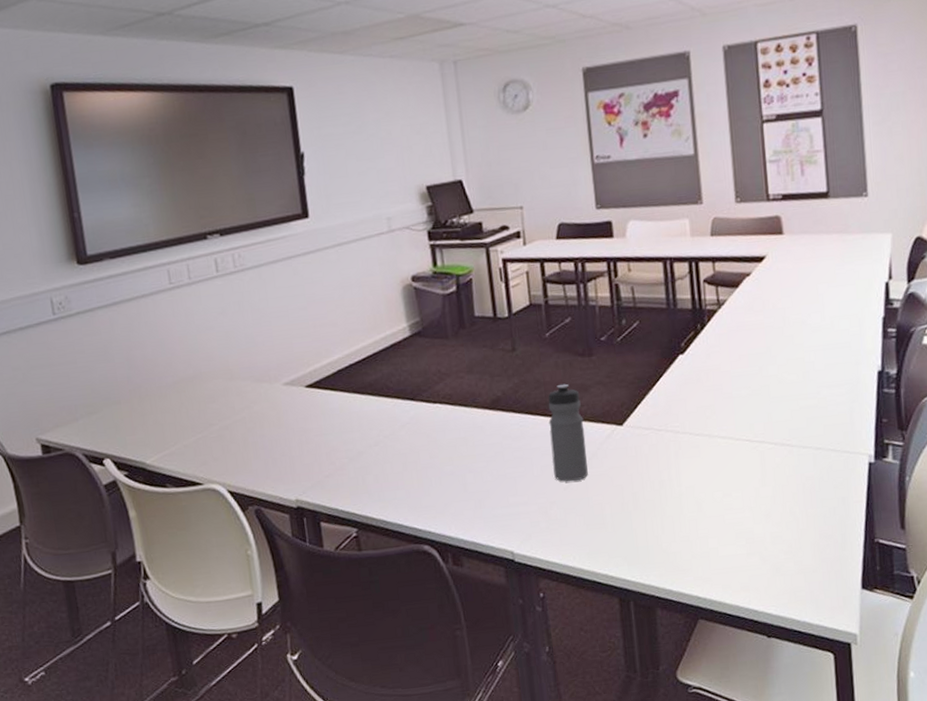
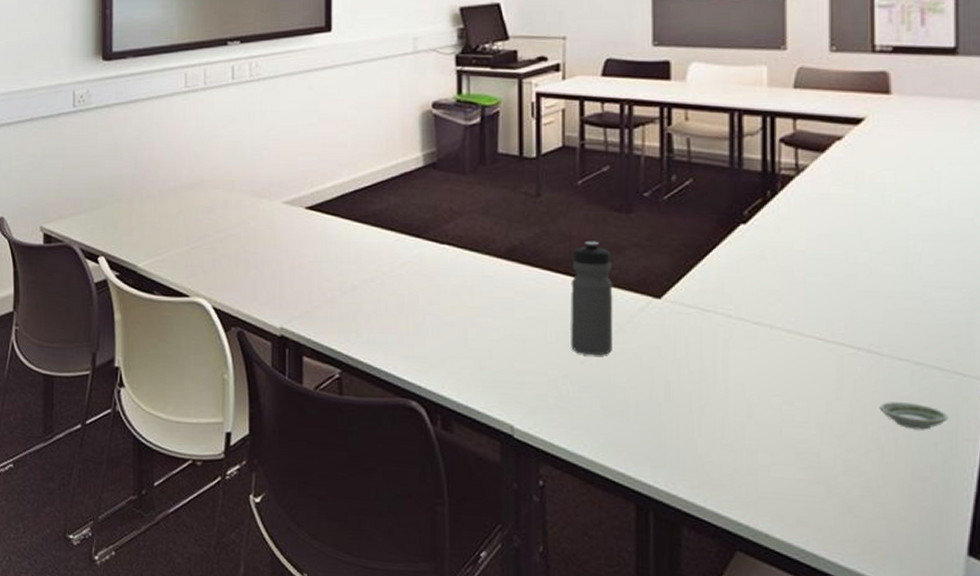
saucer: none [793,480,842,501] -> present [879,402,949,430]

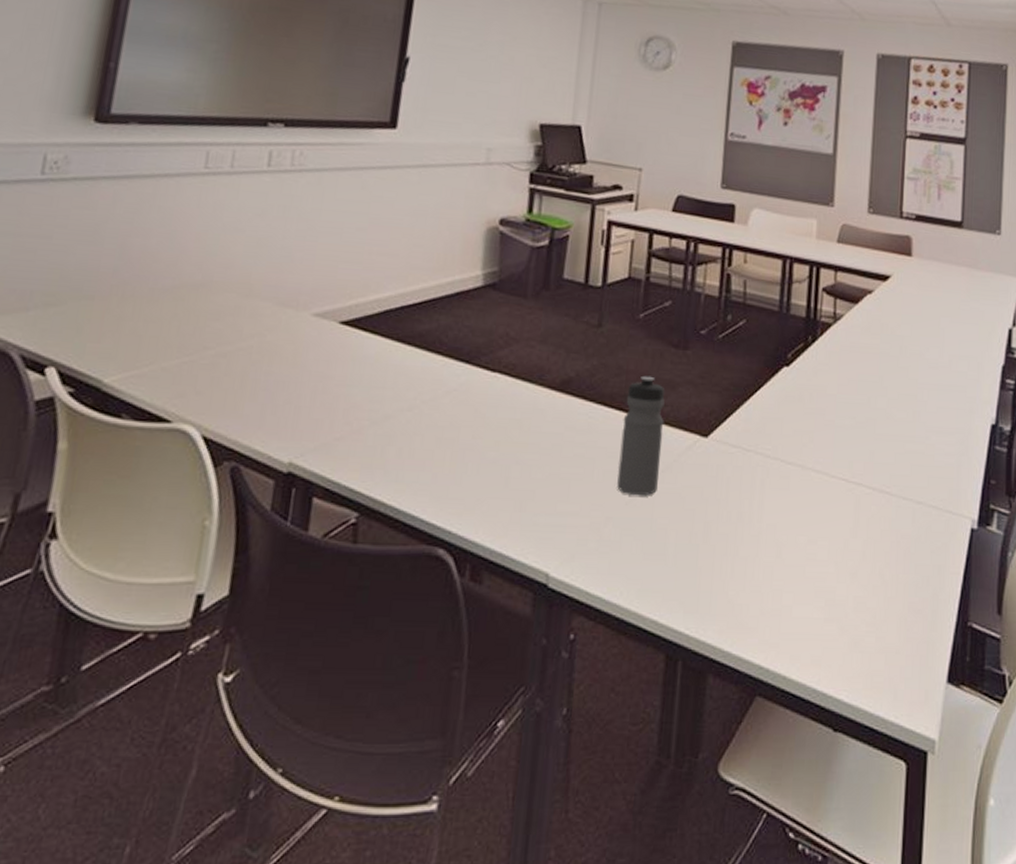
saucer: present [879,402,949,430] -> none [886,539,939,565]

